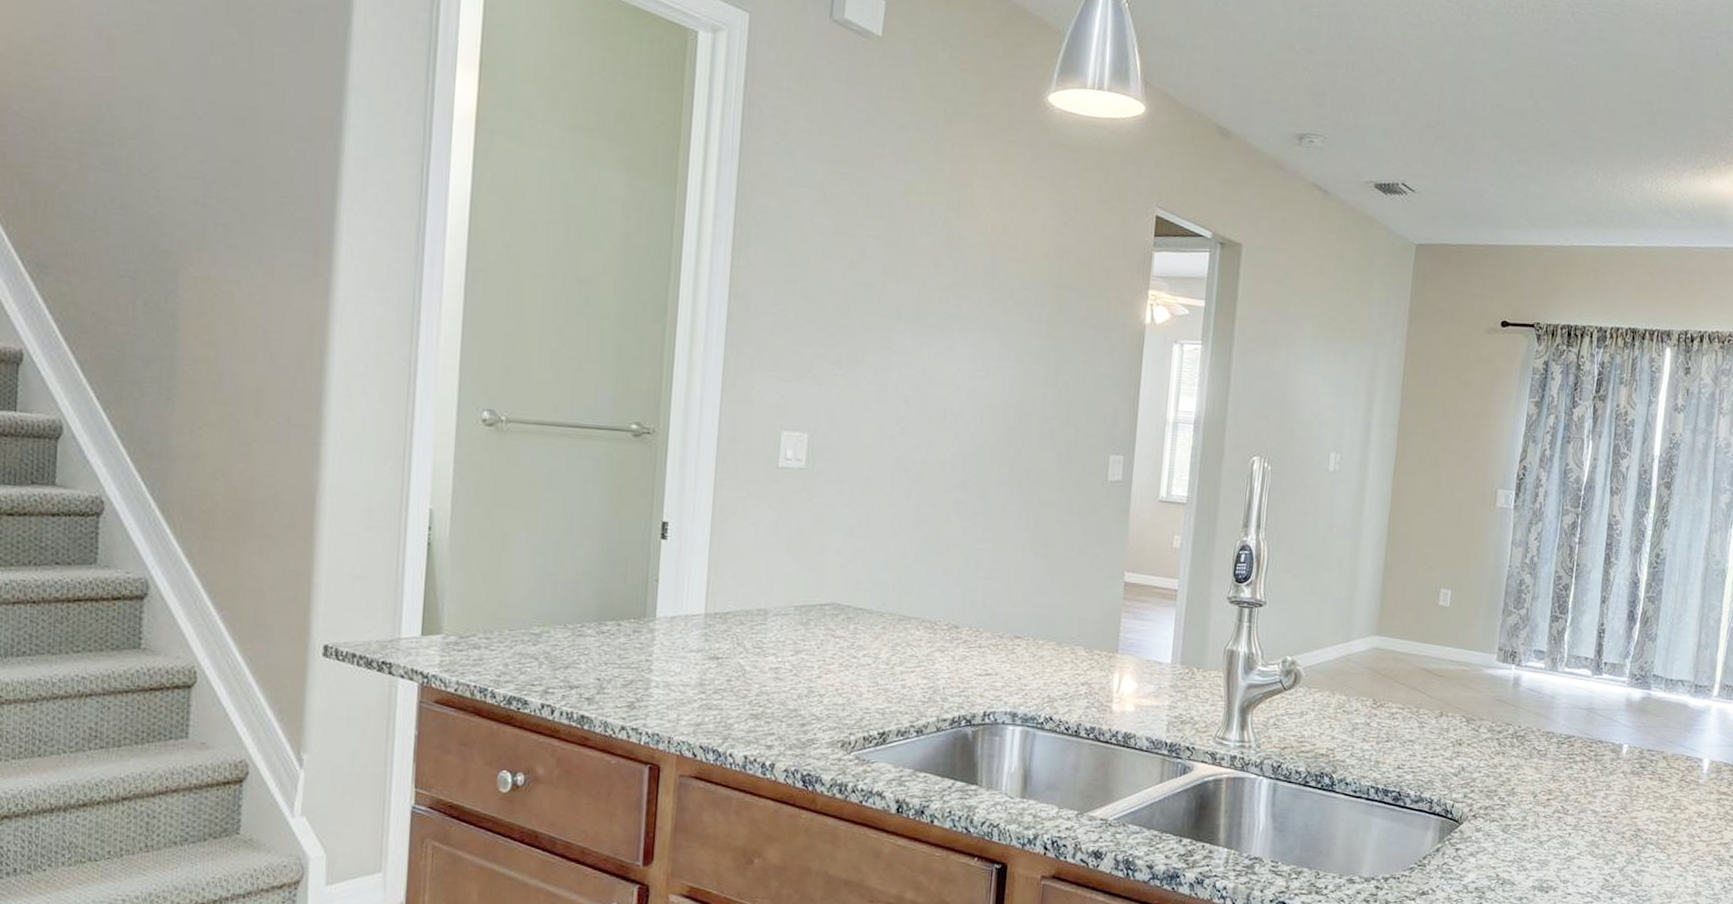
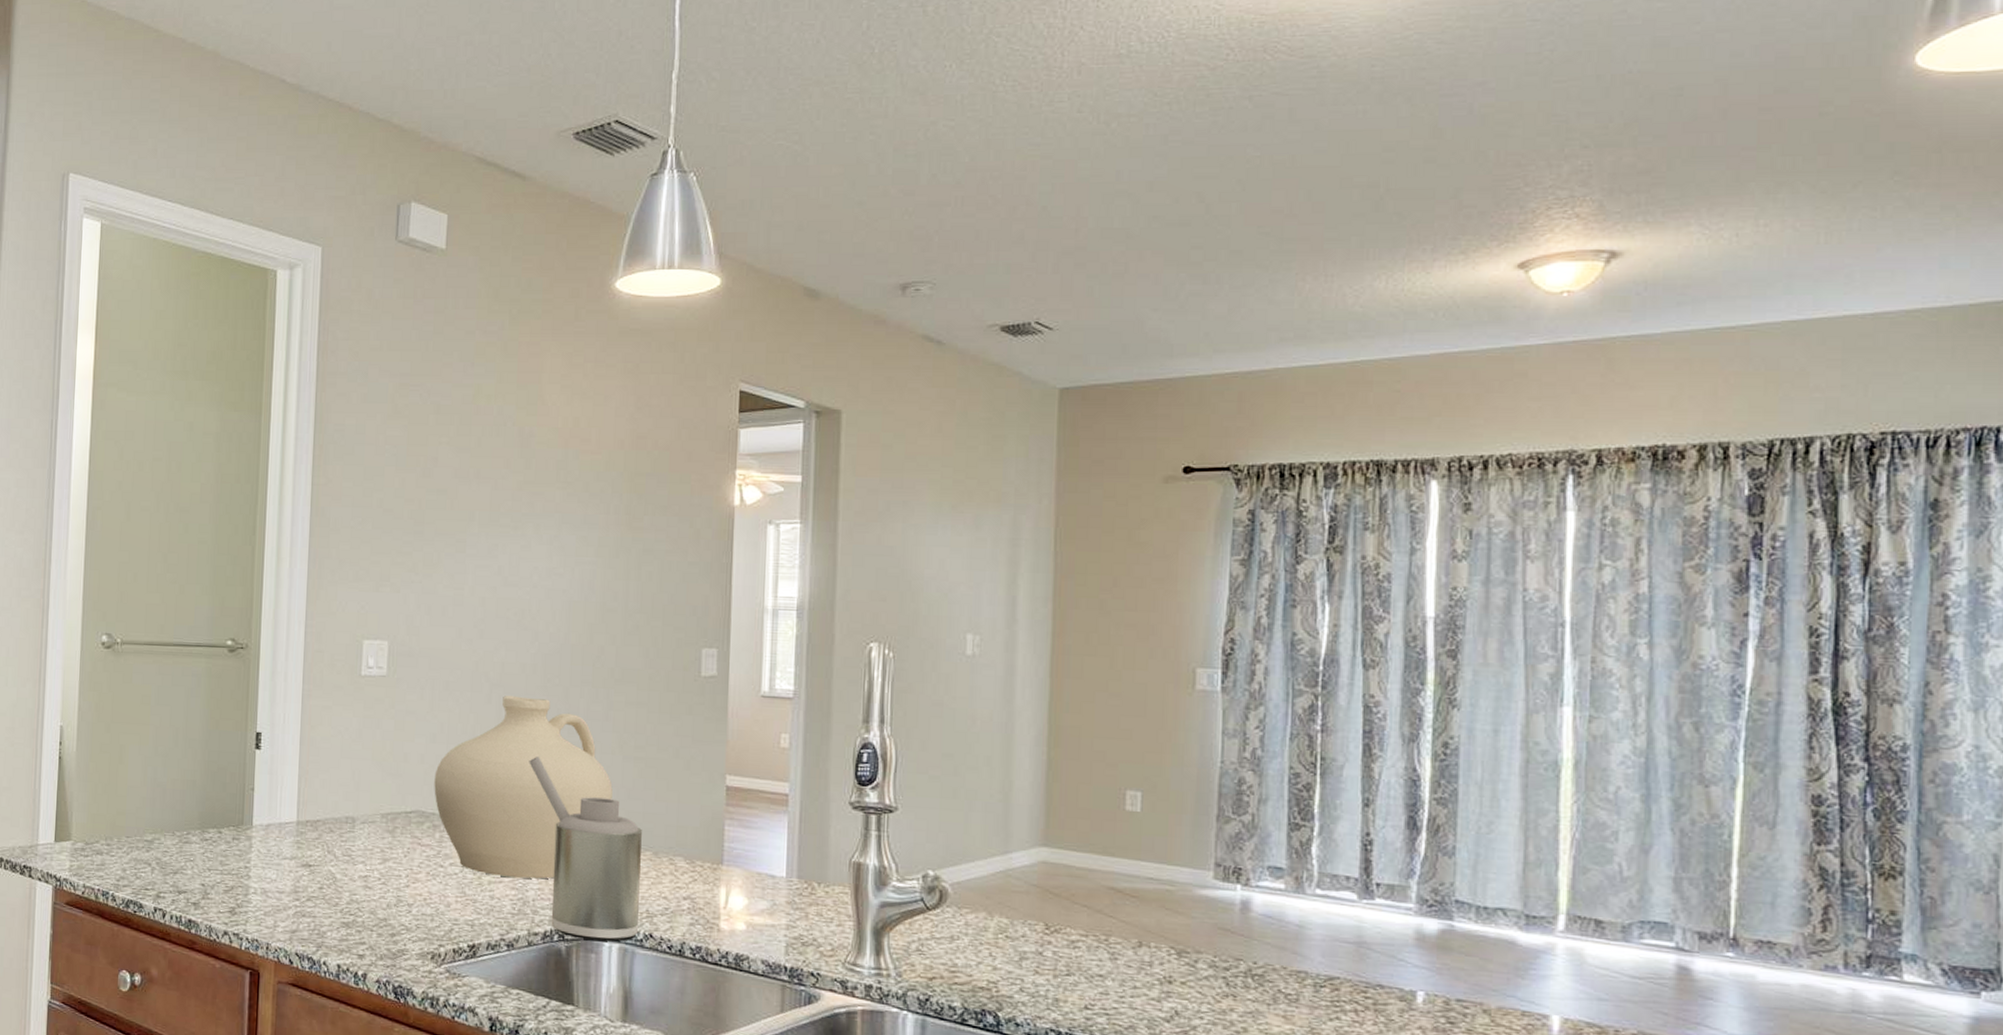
ceramic jug: none [850,492,1023,669] -> present [434,696,613,879]
soap dispenser: none [945,551,1048,725] -> present [529,756,642,942]

